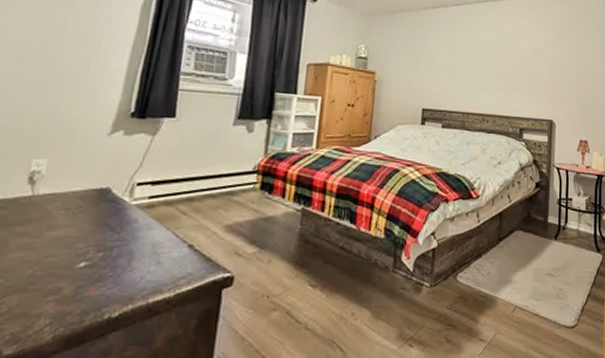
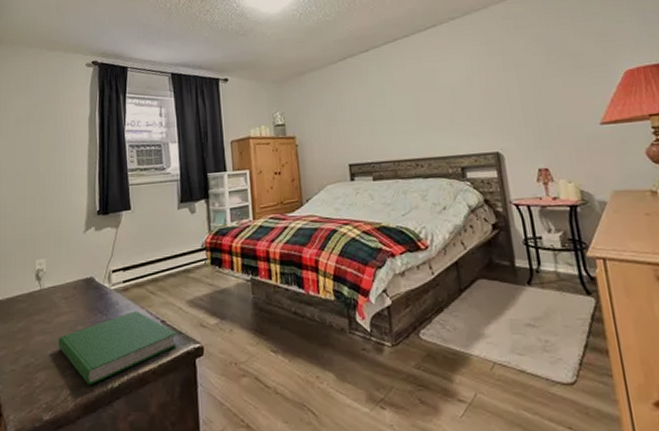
hardcover book: none [44,231,206,315] -> present [58,310,178,386]

